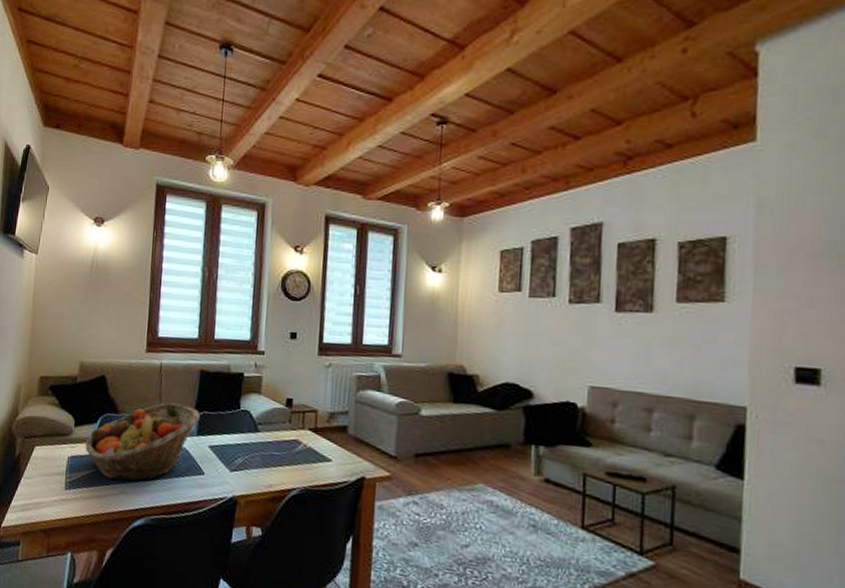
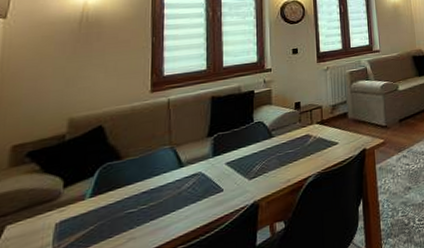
fruit basket: present [85,403,200,481] -> none [79,132,215,231]

